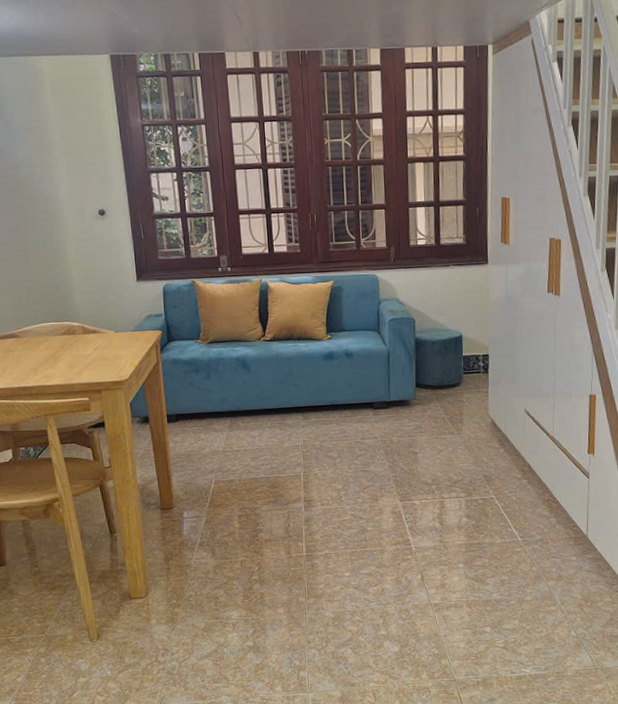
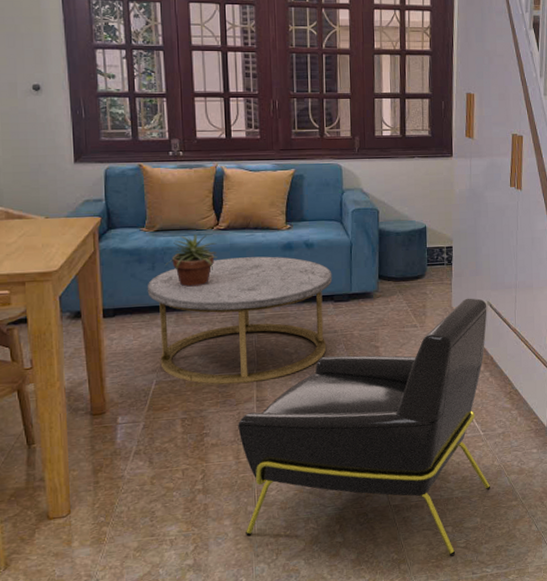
coffee table: none [203,365,372,486] -> present [147,256,333,385]
potted plant: none [219,346,265,395] -> present [165,234,218,287]
armchair: none [288,406,530,655] -> present [238,298,491,557]

